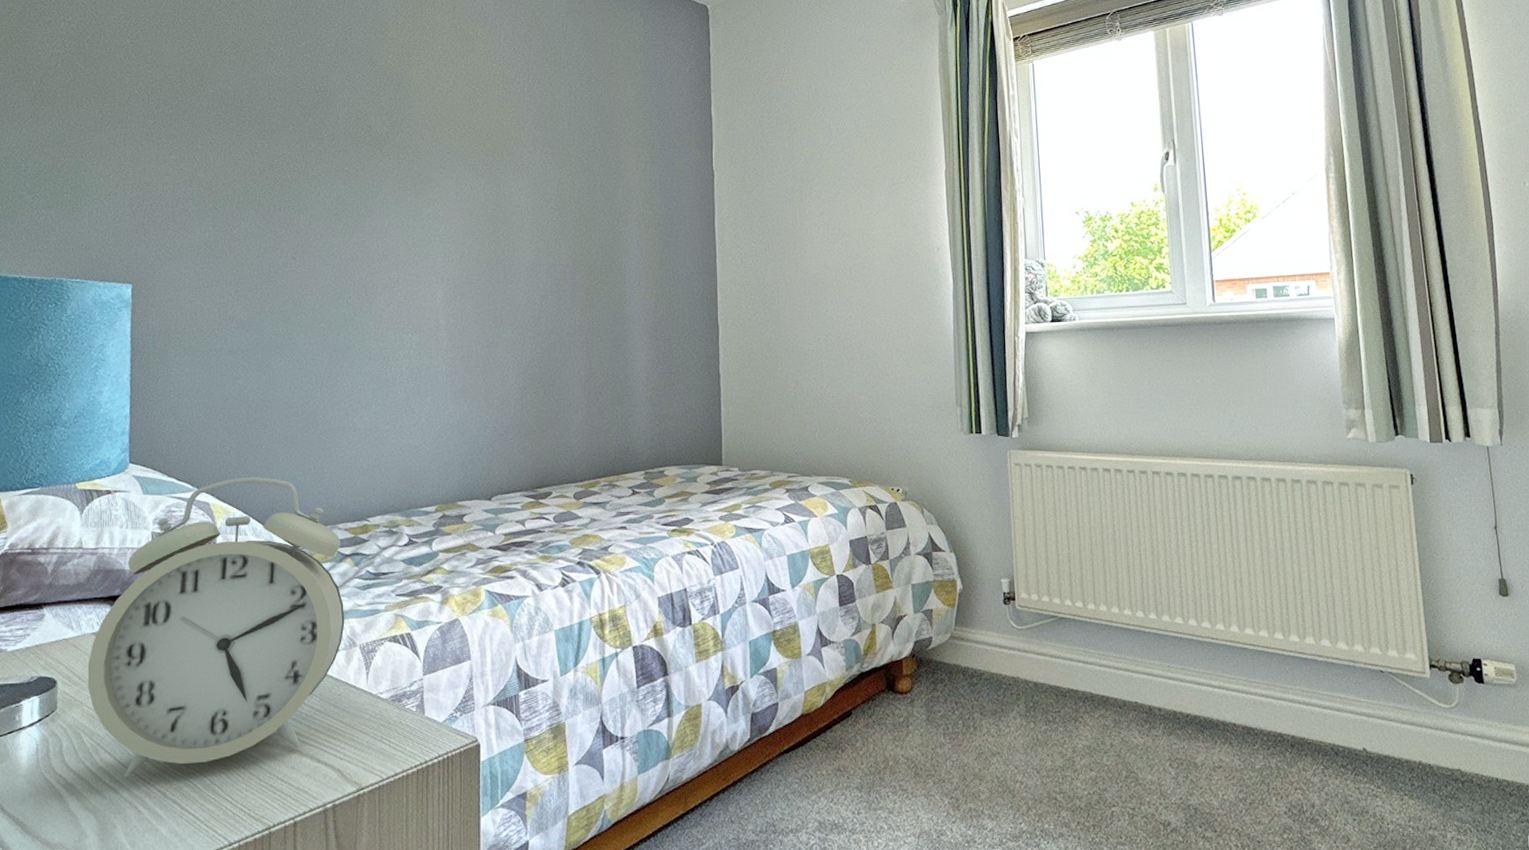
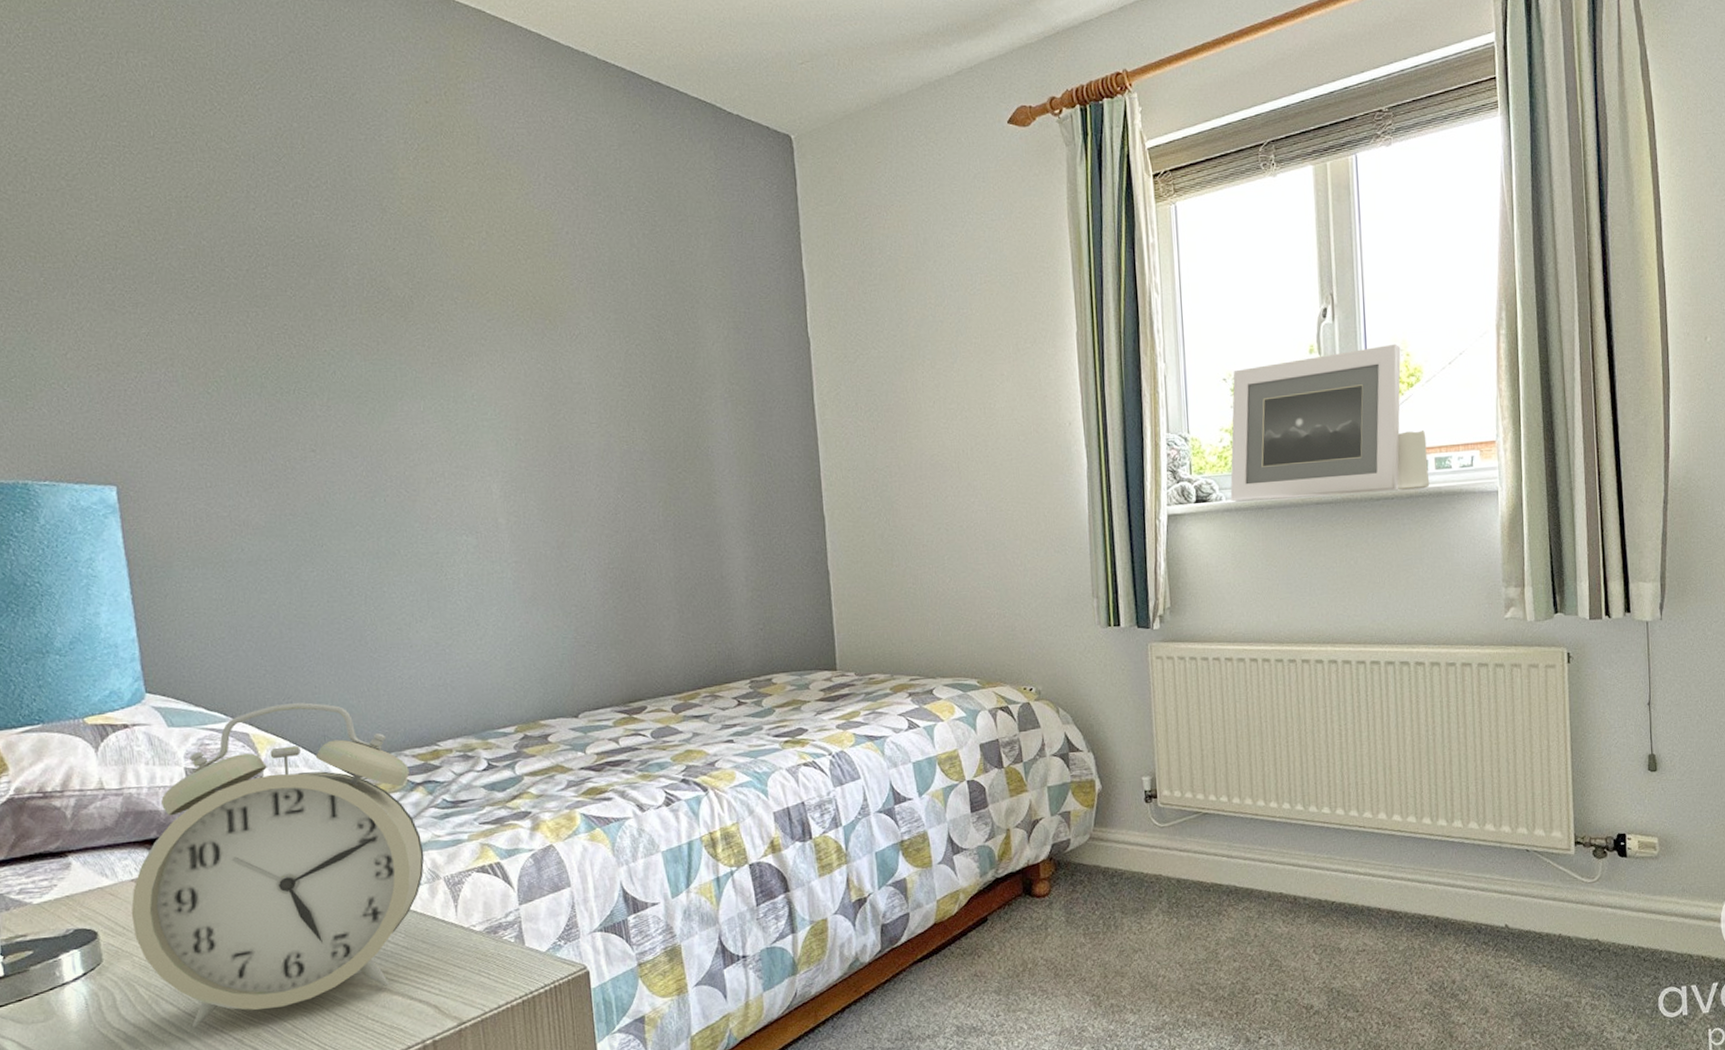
picture frame: none [1083,184,1240,322] -> present [1230,344,1401,502]
candle: none [1237,261,1269,316] -> present [1397,430,1430,491]

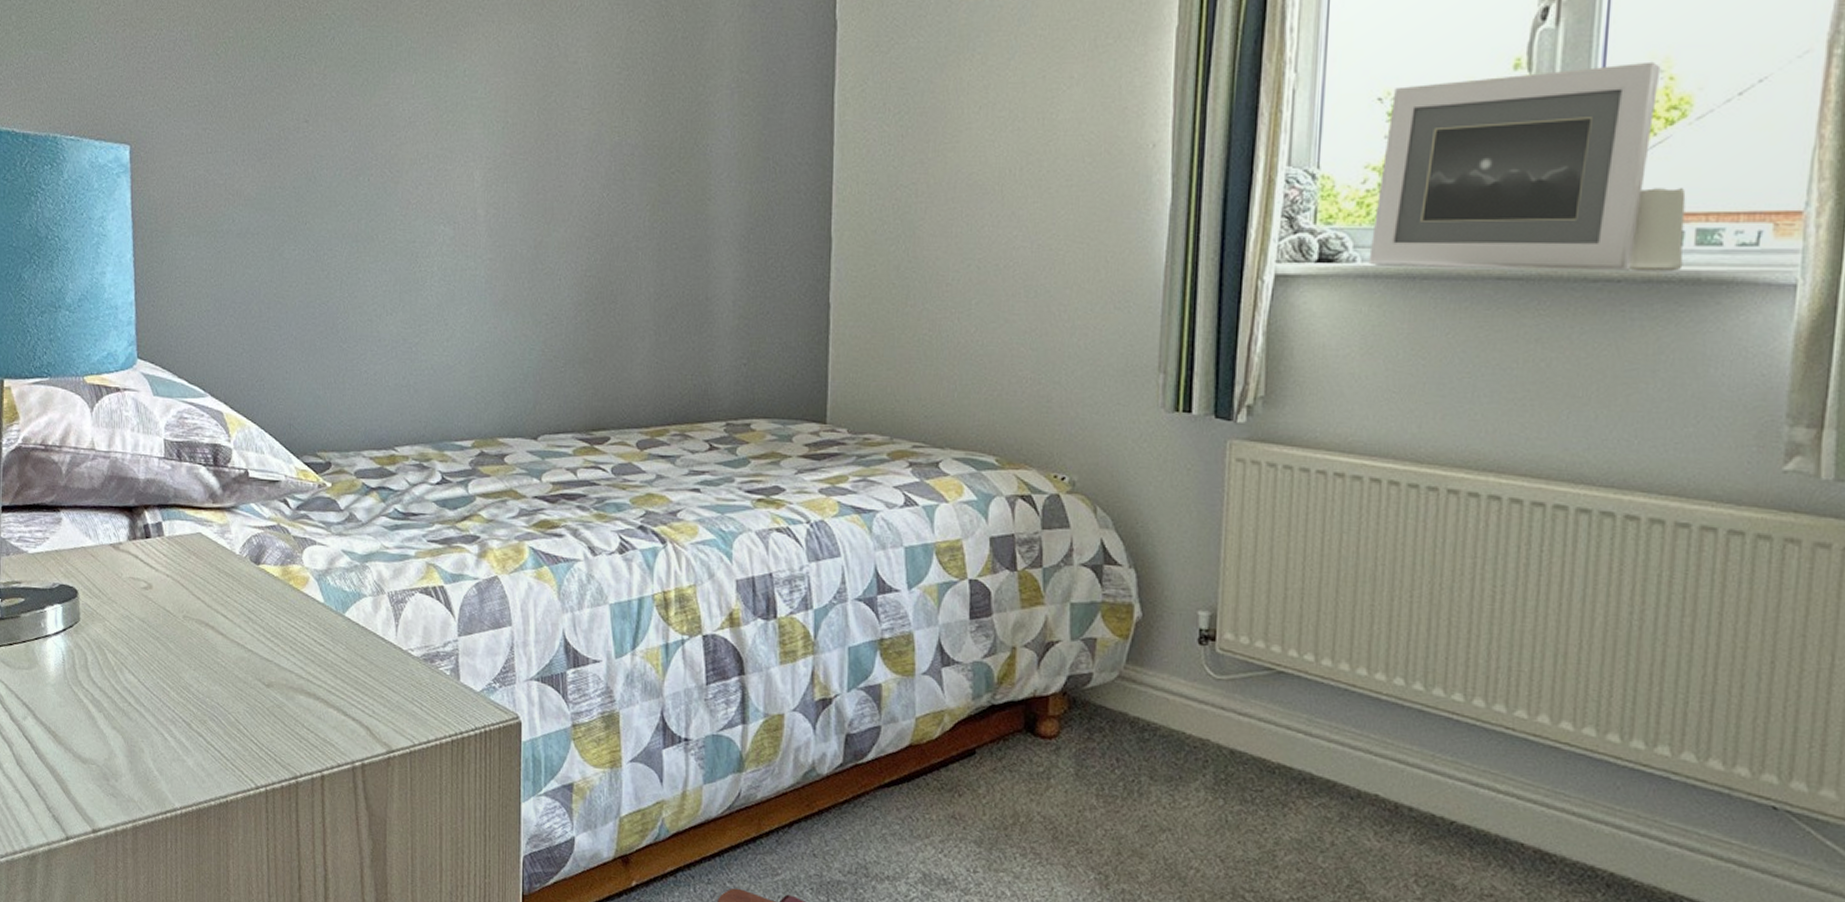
alarm clock: present [131,702,424,1028] -> none [107,386,372,702]

